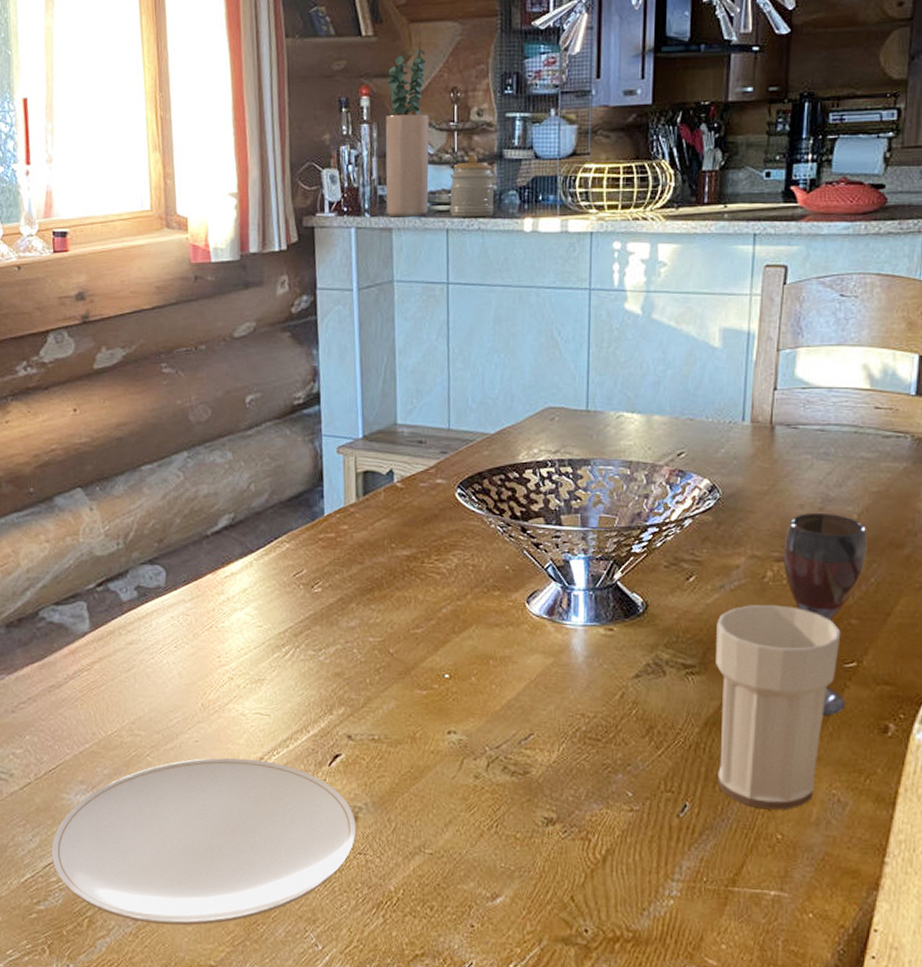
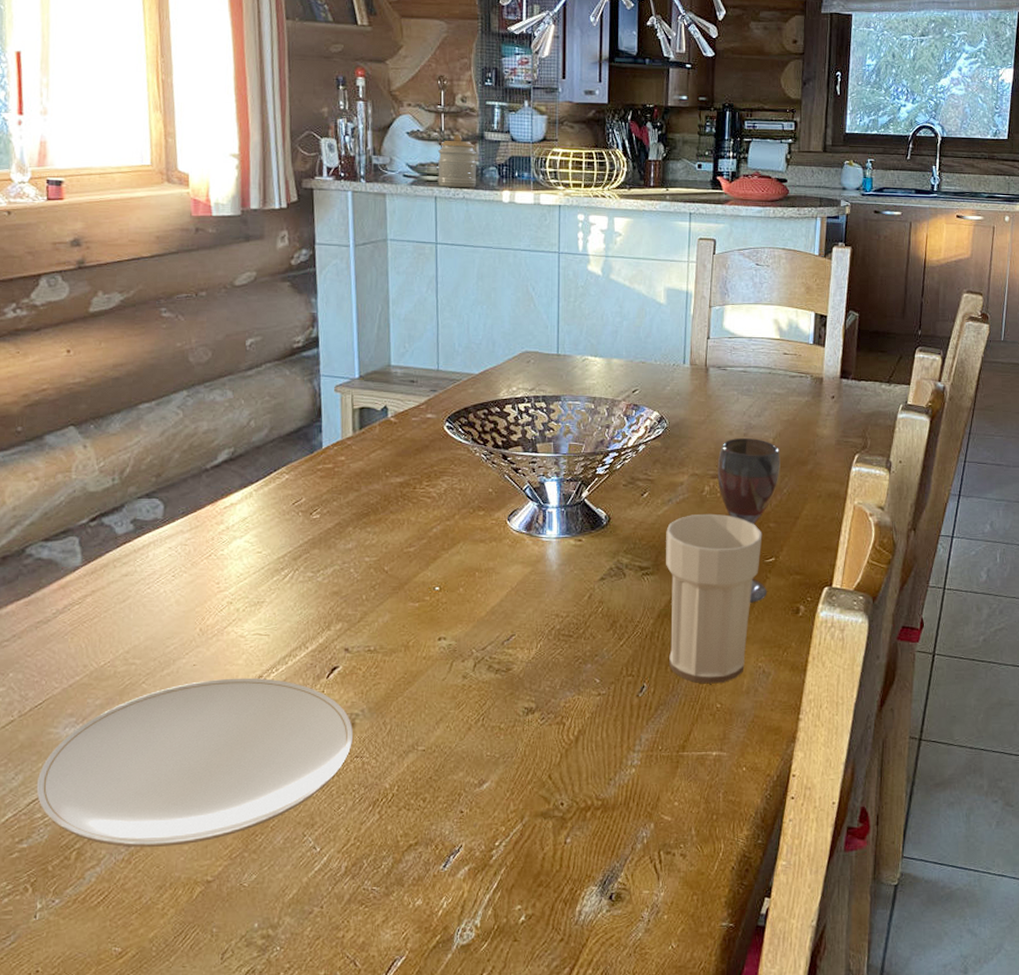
vase: present [385,41,429,217] -> none [379,34,419,185]

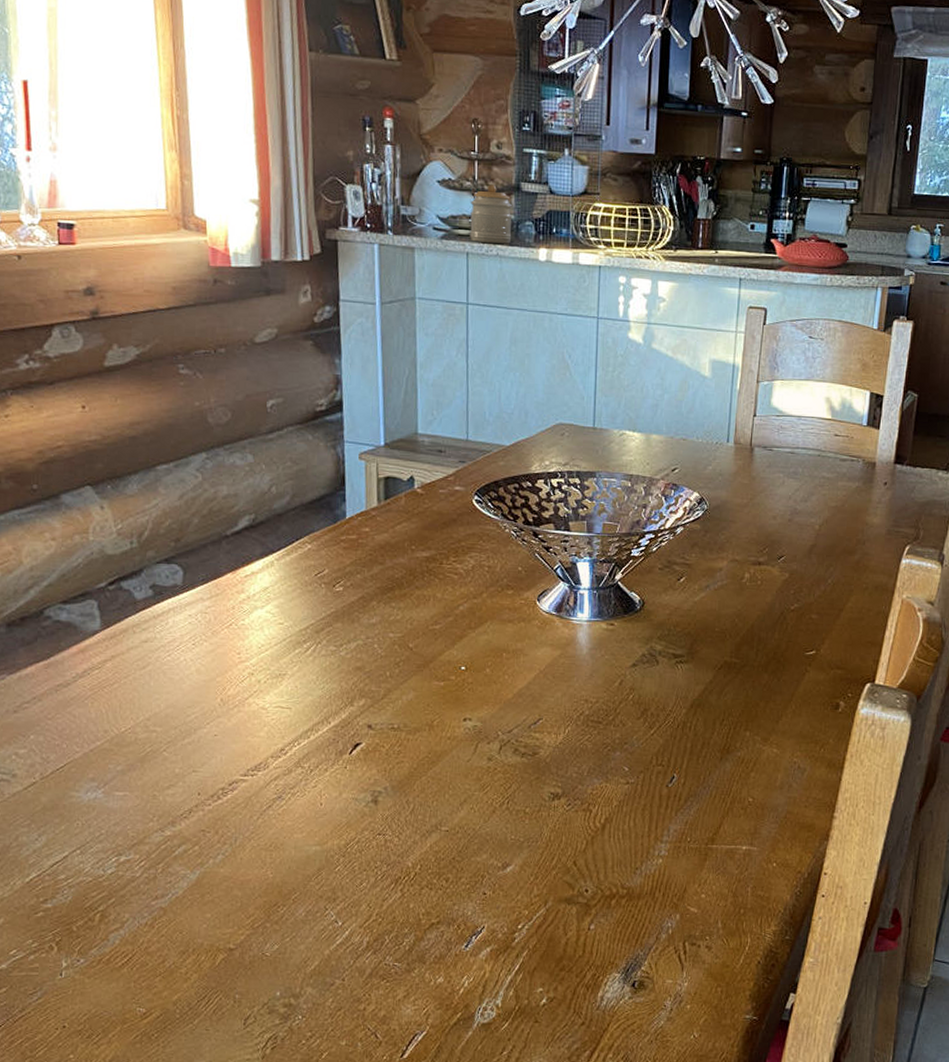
plate: present [36,677,353,848] -> none [59,750,375,913]
cup: present [666,513,763,684] -> none [701,602,804,778]
cup: present [717,438,780,603] -> none [758,524,826,696]

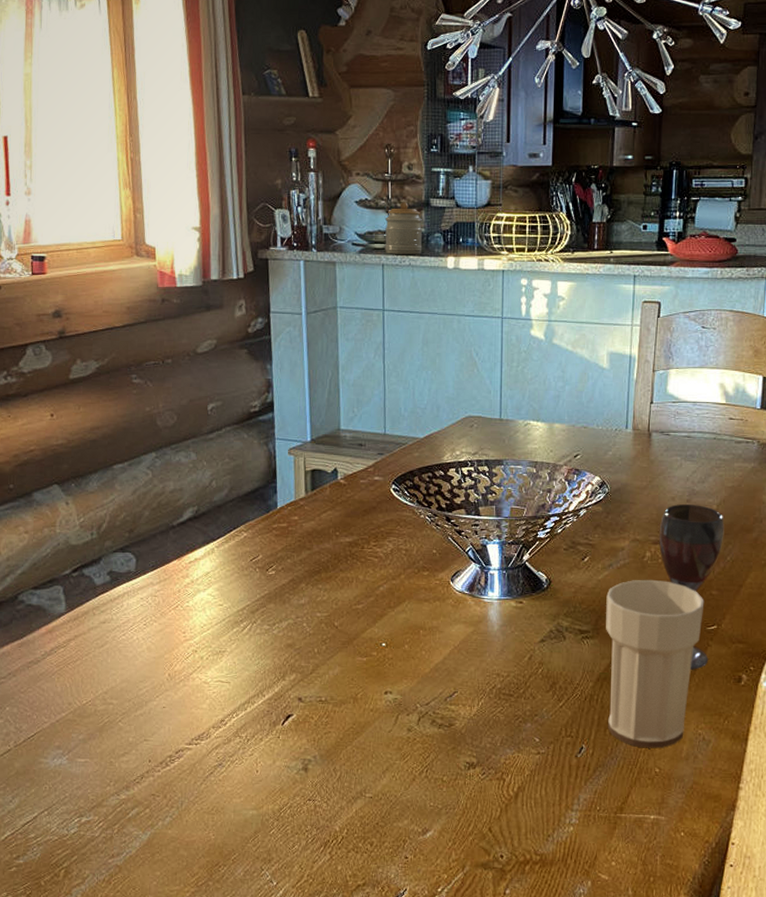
cup: none [701,602,804,778] -> present [606,579,705,749]
cup: none [758,524,826,696] -> present [659,504,724,670]

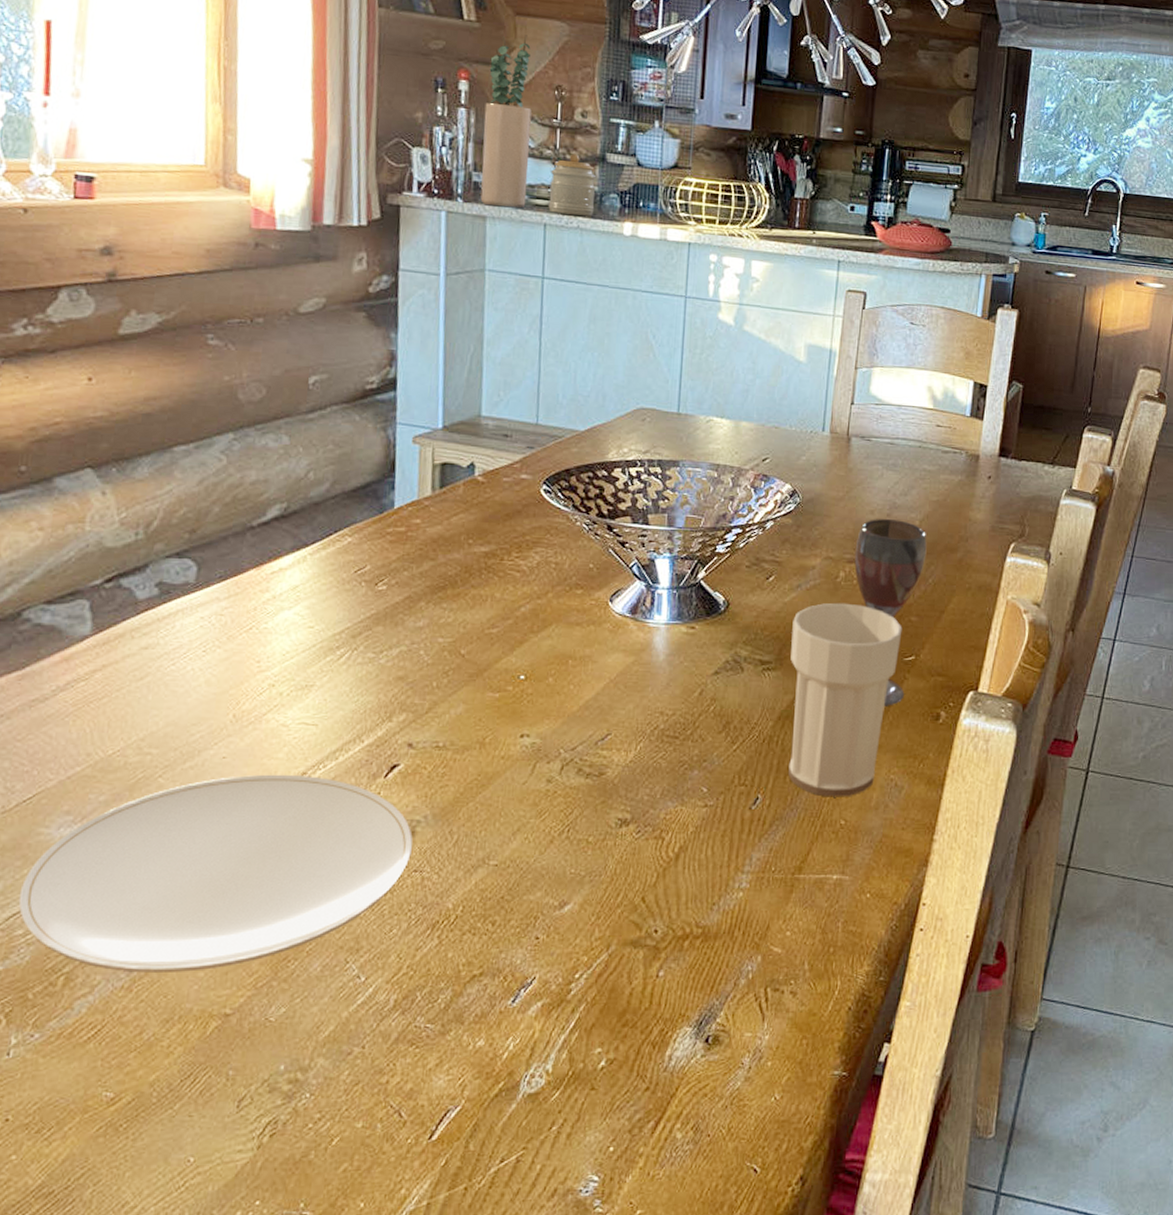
plate: none [30,720,306,871] -> present [18,774,413,973]
vase: none [329,104,367,253] -> present [480,35,532,209]

